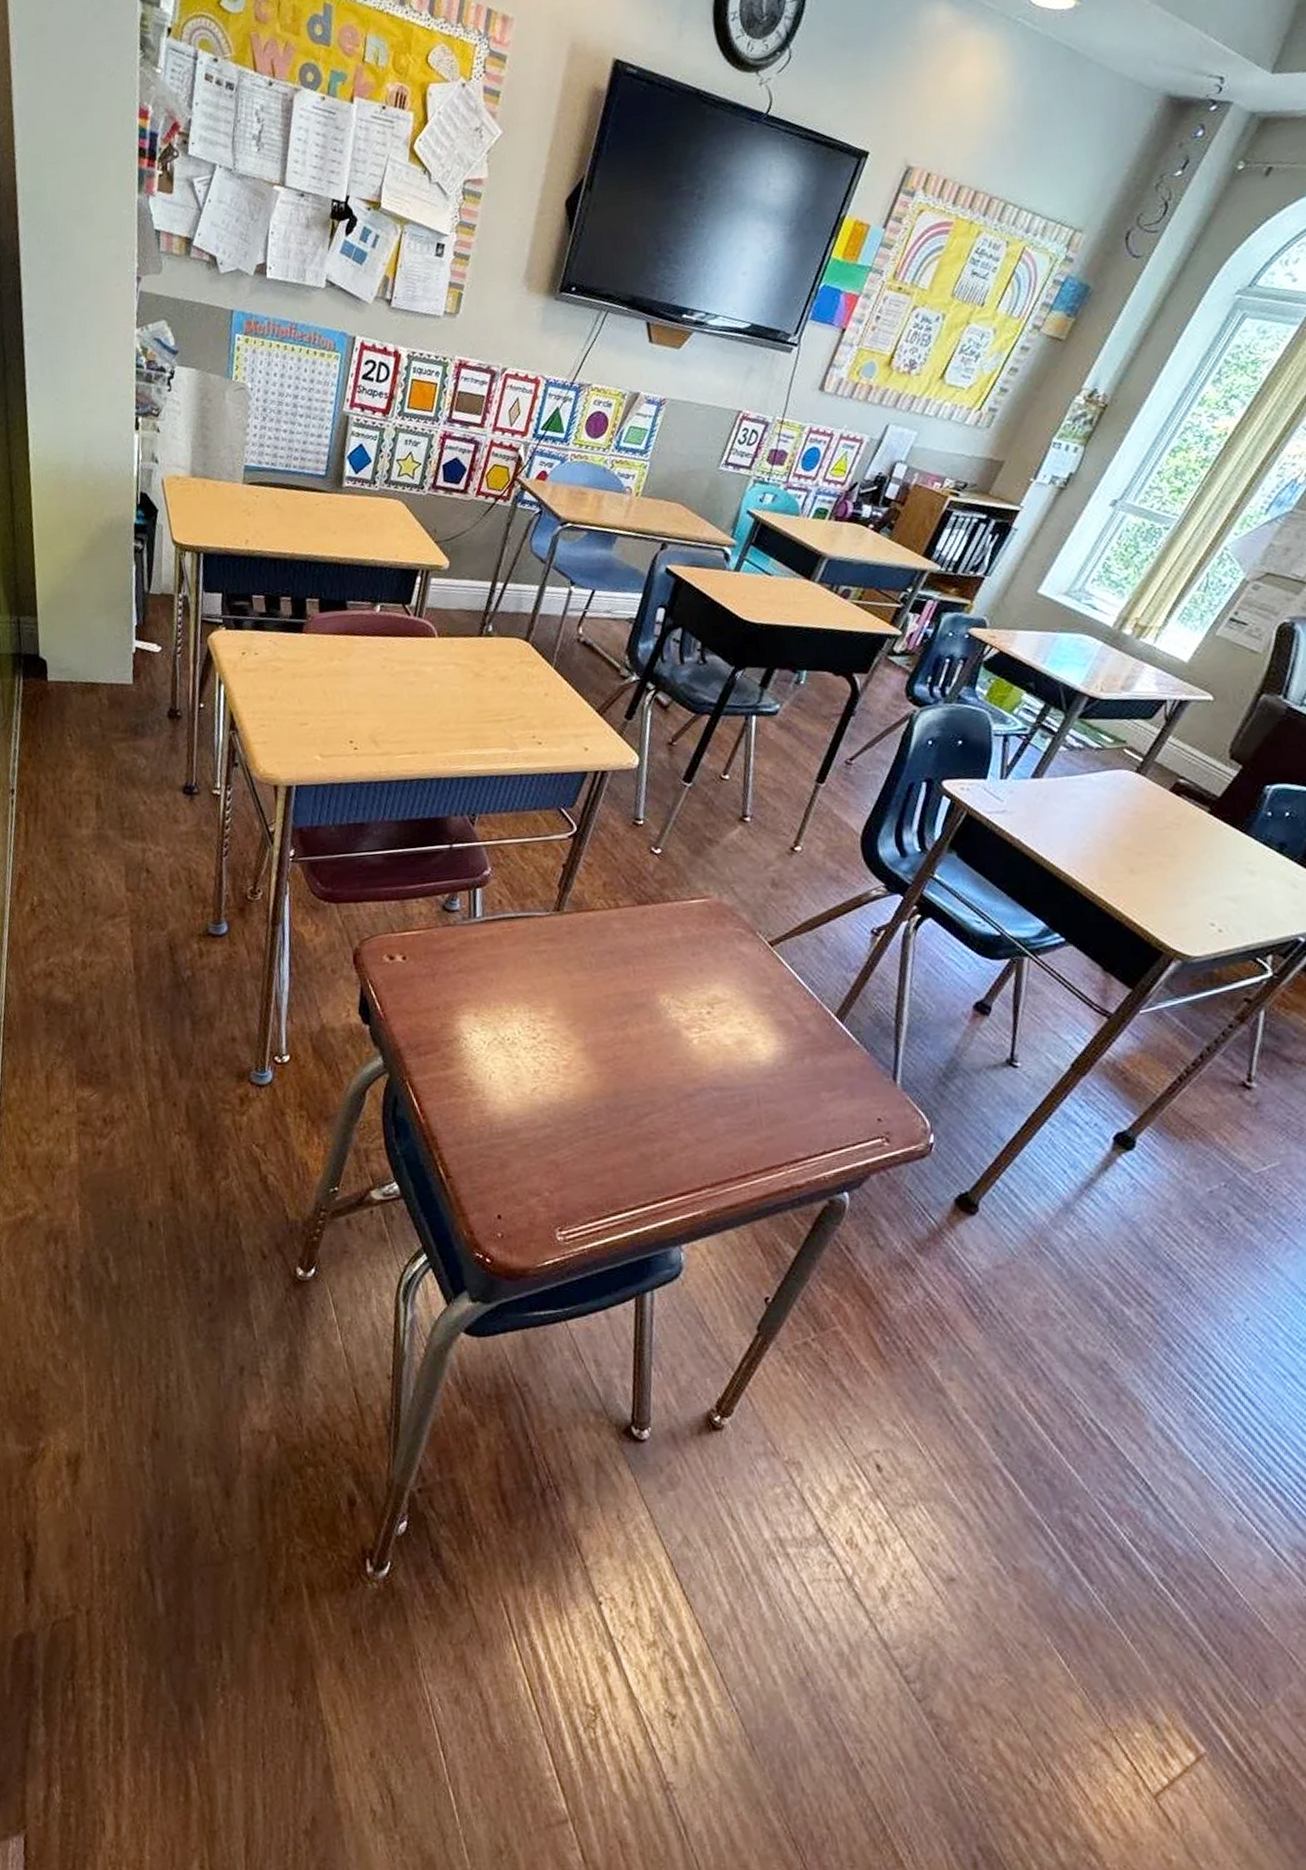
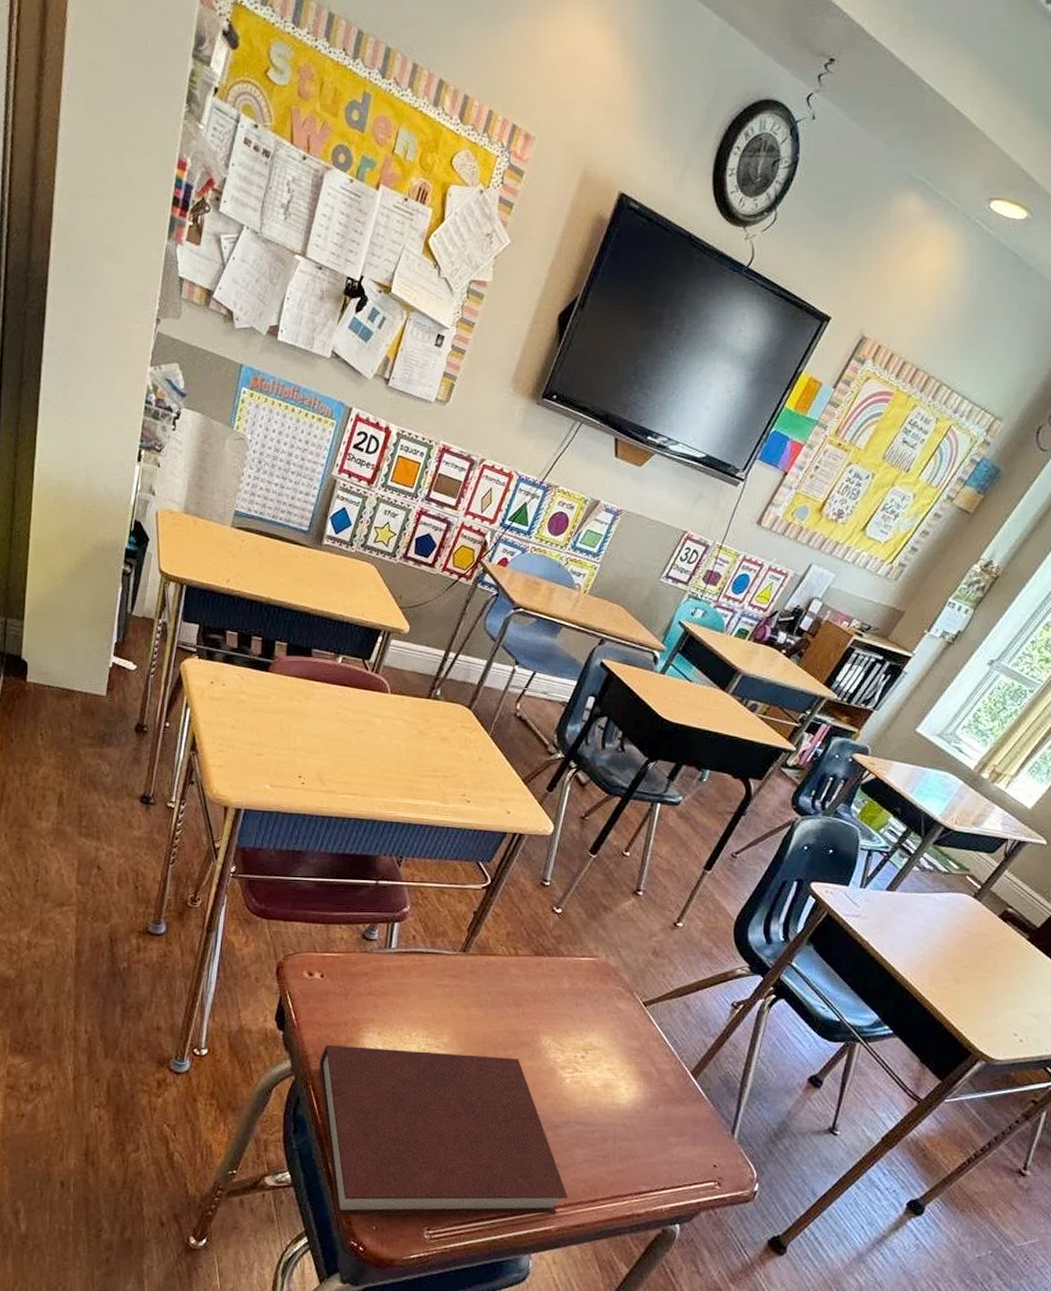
notebook: none [413,1023,714,1226] -> present [319,1044,568,1216]

